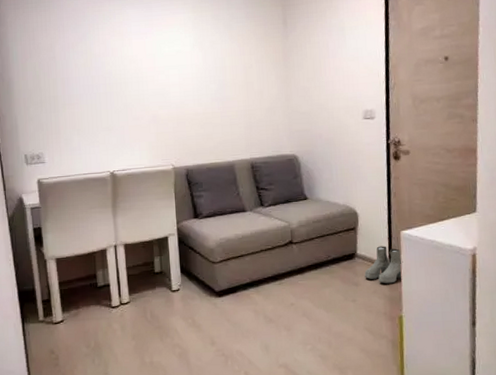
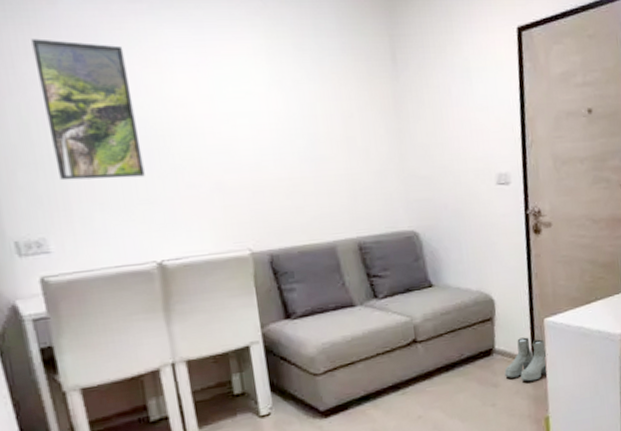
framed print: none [46,20,107,114] -> present [31,38,145,181]

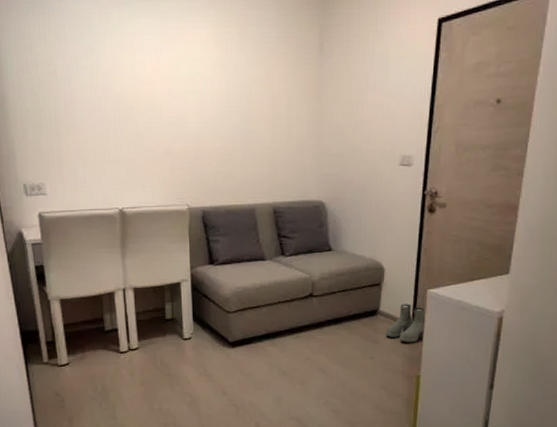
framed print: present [31,38,145,181] -> none [44,26,116,140]

